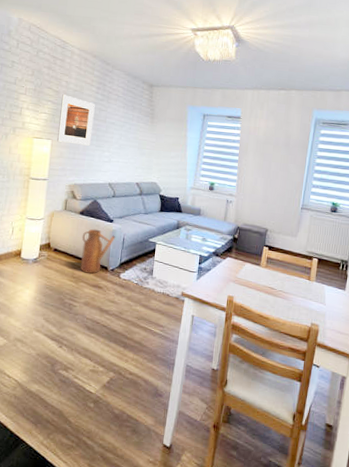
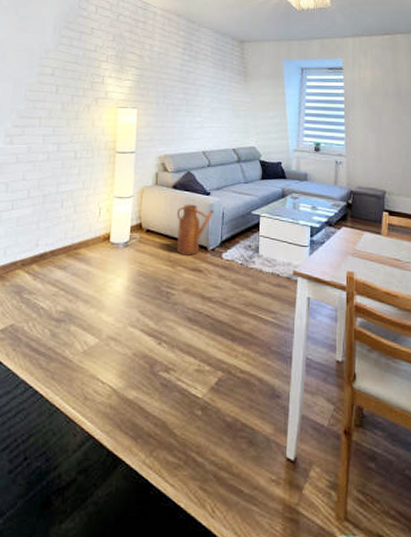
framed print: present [57,94,95,146] -> none [144,58,182,112]

